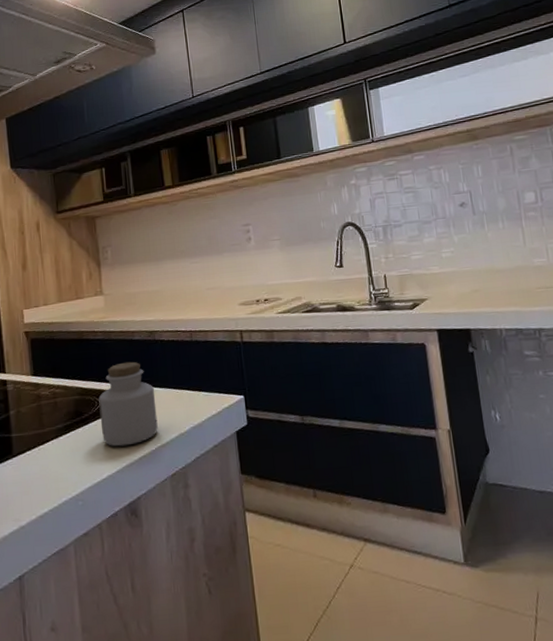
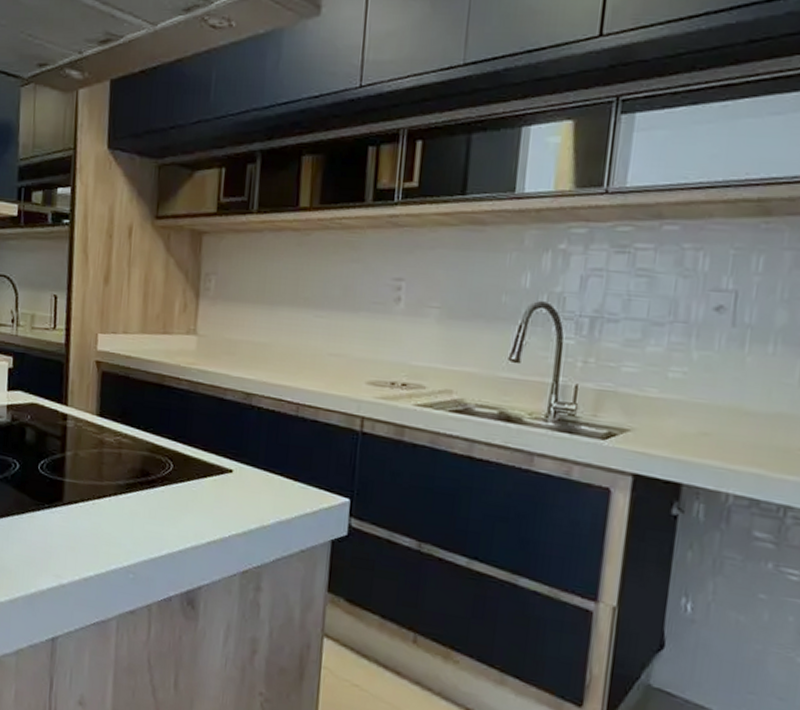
jar: present [98,361,158,447] -> none [168,424,241,525]

